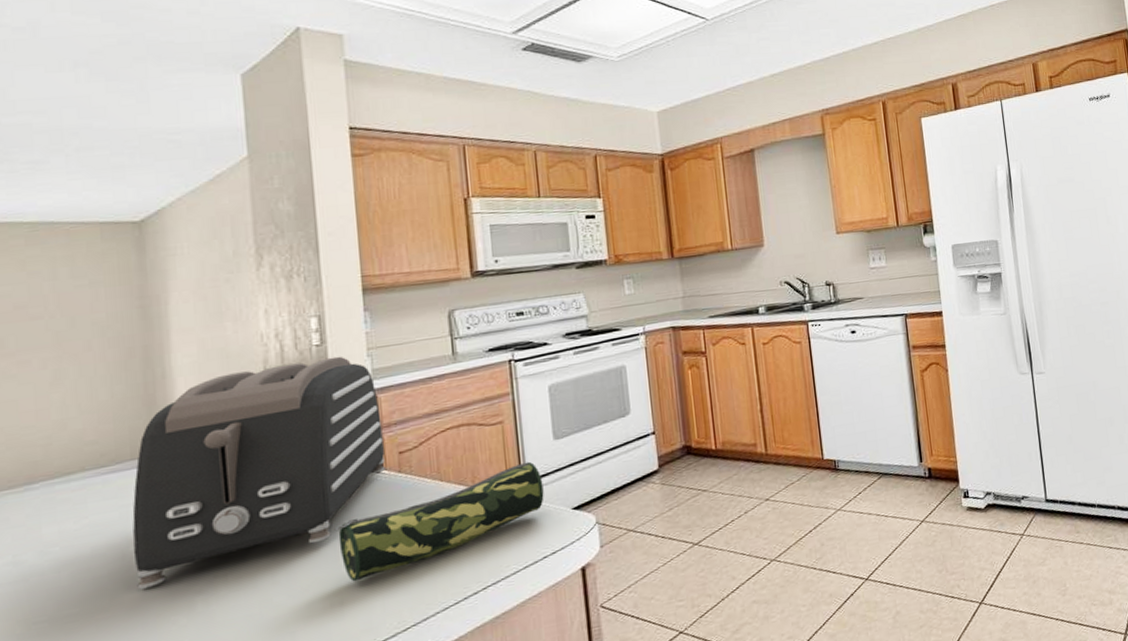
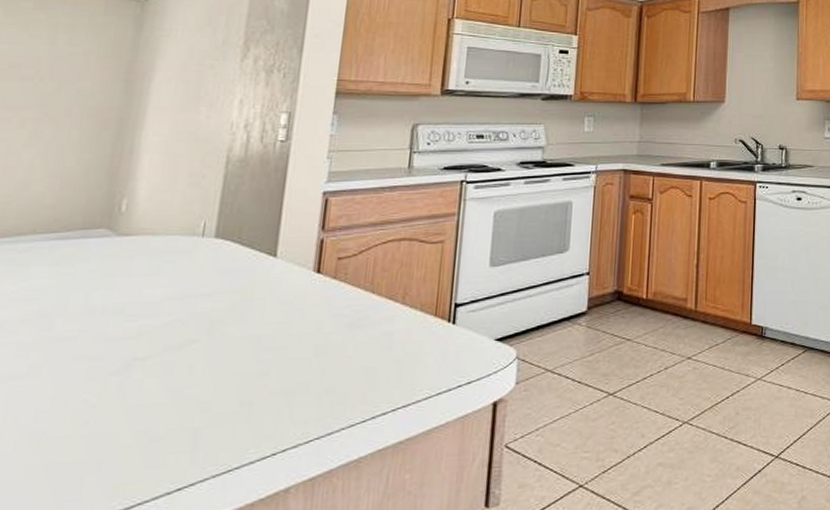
toaster: present [132,356,386,589] -> none [57,154,329,361]
pencil case: present [334,461,544,582] -> none [259,285,472,384]

